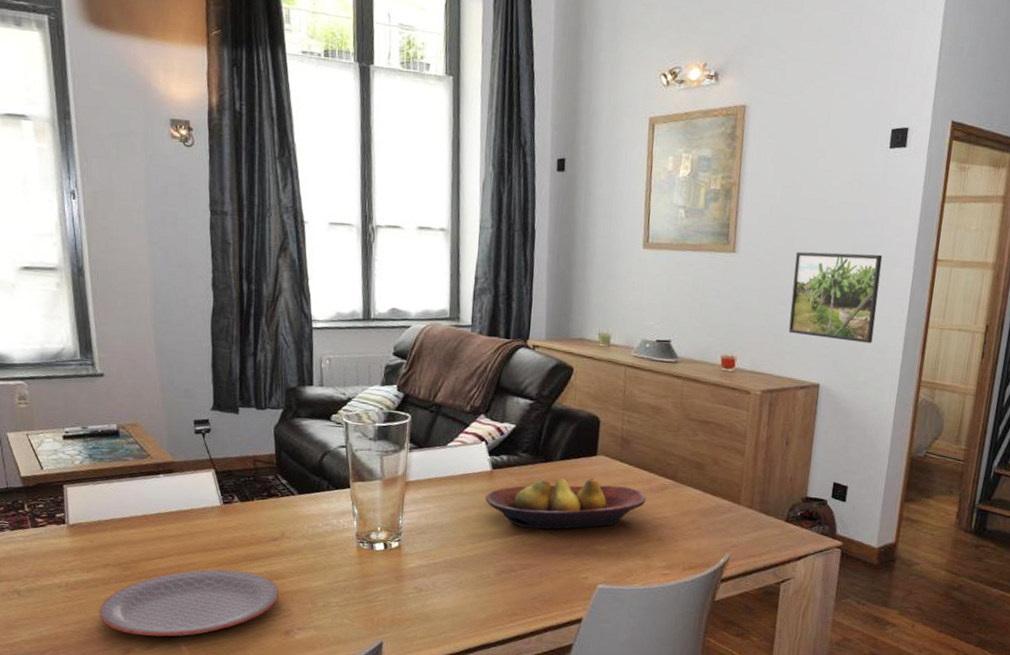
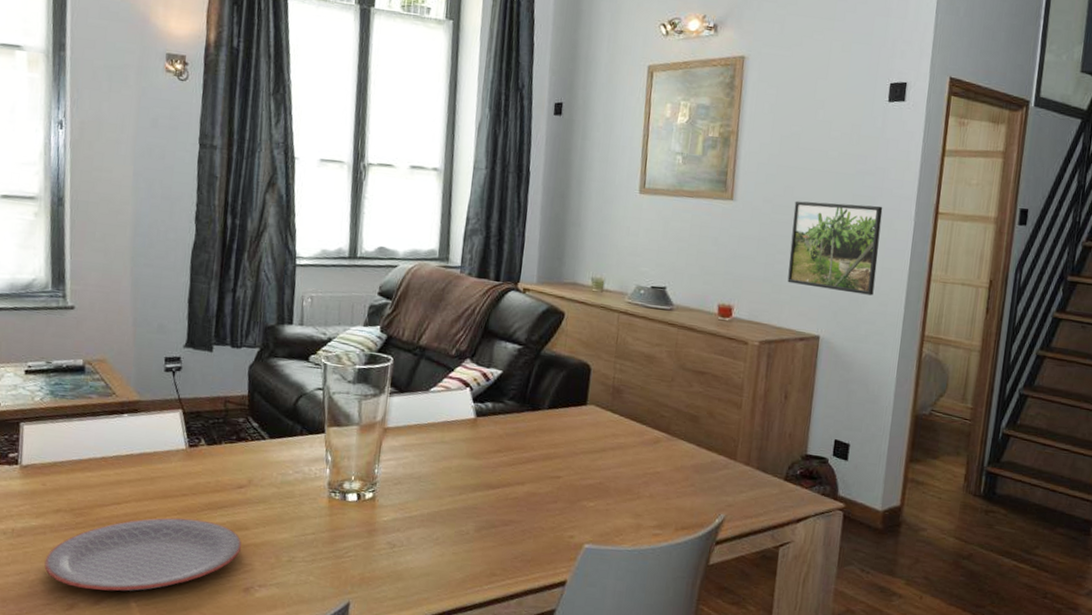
fruit bowl: present [485,477,646,530] -> none [467,428,638,484]

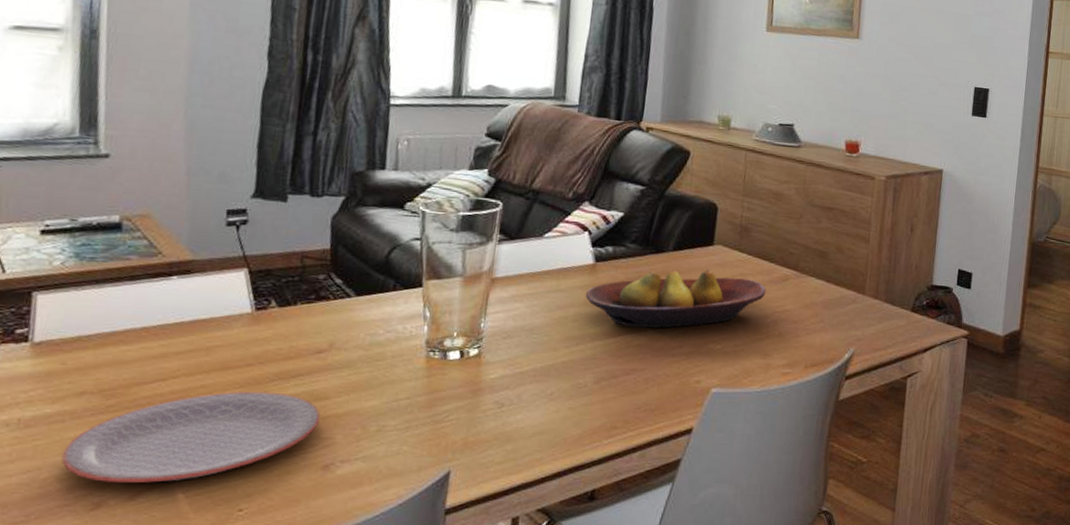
fruit bowl: none [467,428,638,484] -> present [585,269,766,329]
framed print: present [787,200,883,296] -> none [912,40,1000,130]

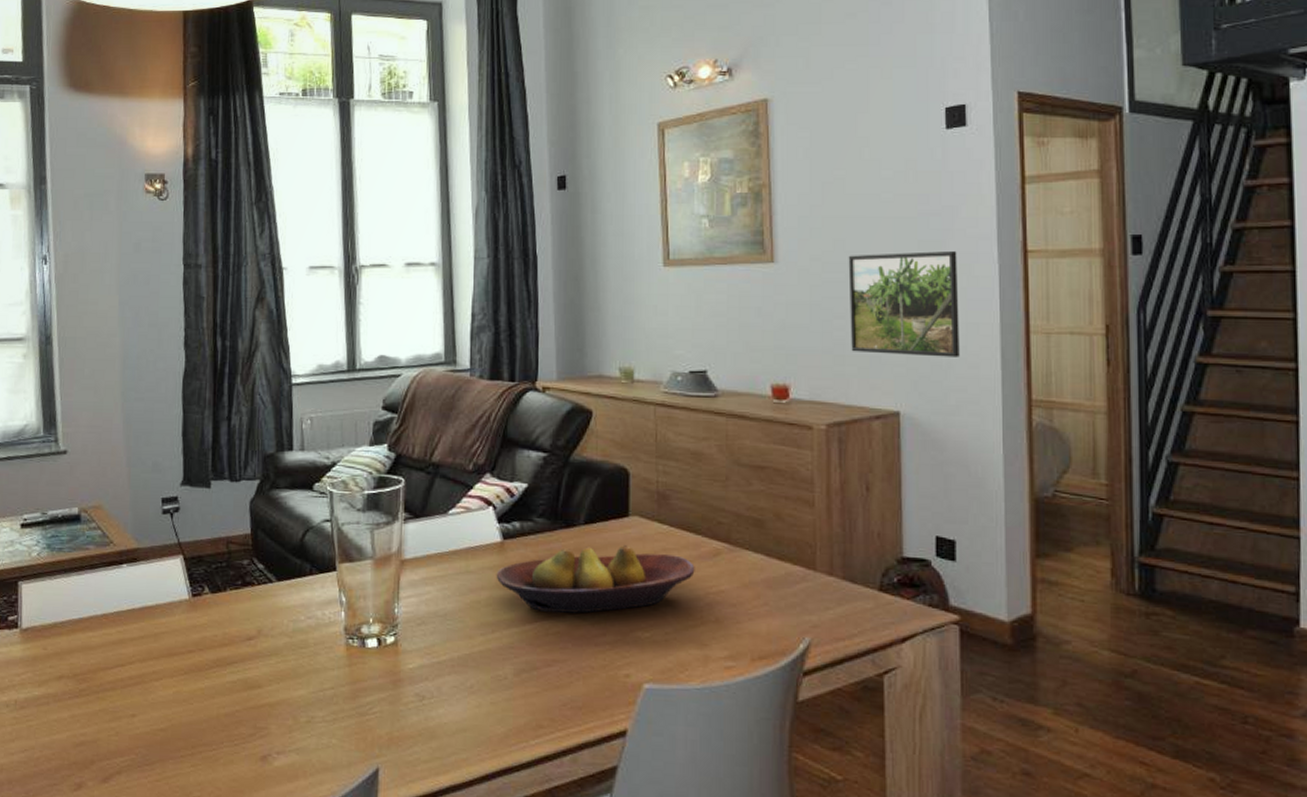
plate: present [61,391,320,484] -> none [49,678,255,766]
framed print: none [912,40,1000,130] -> present [848,250,960,357]

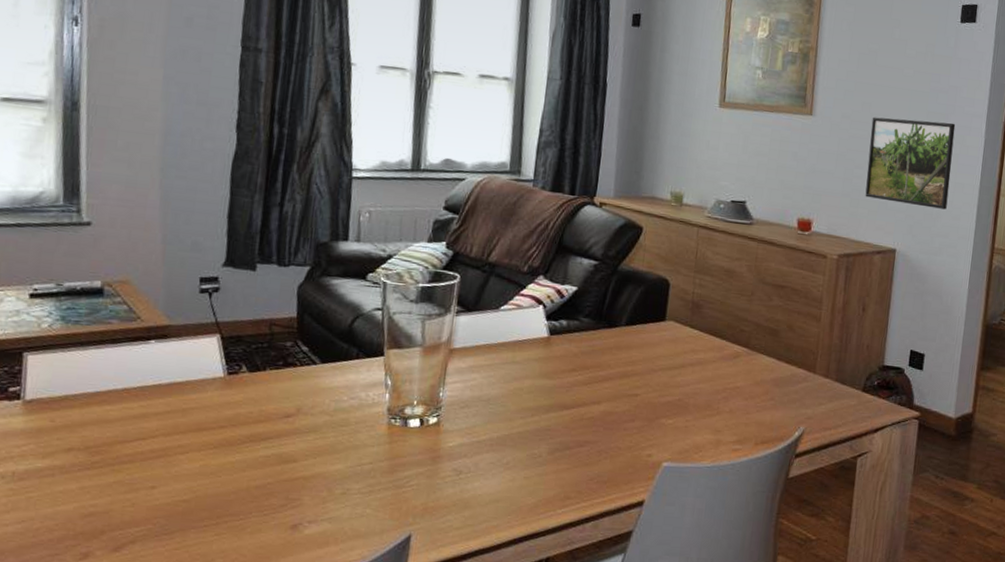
fruit bowl: present [496,544,695,614] -> none [540,344,717,402]

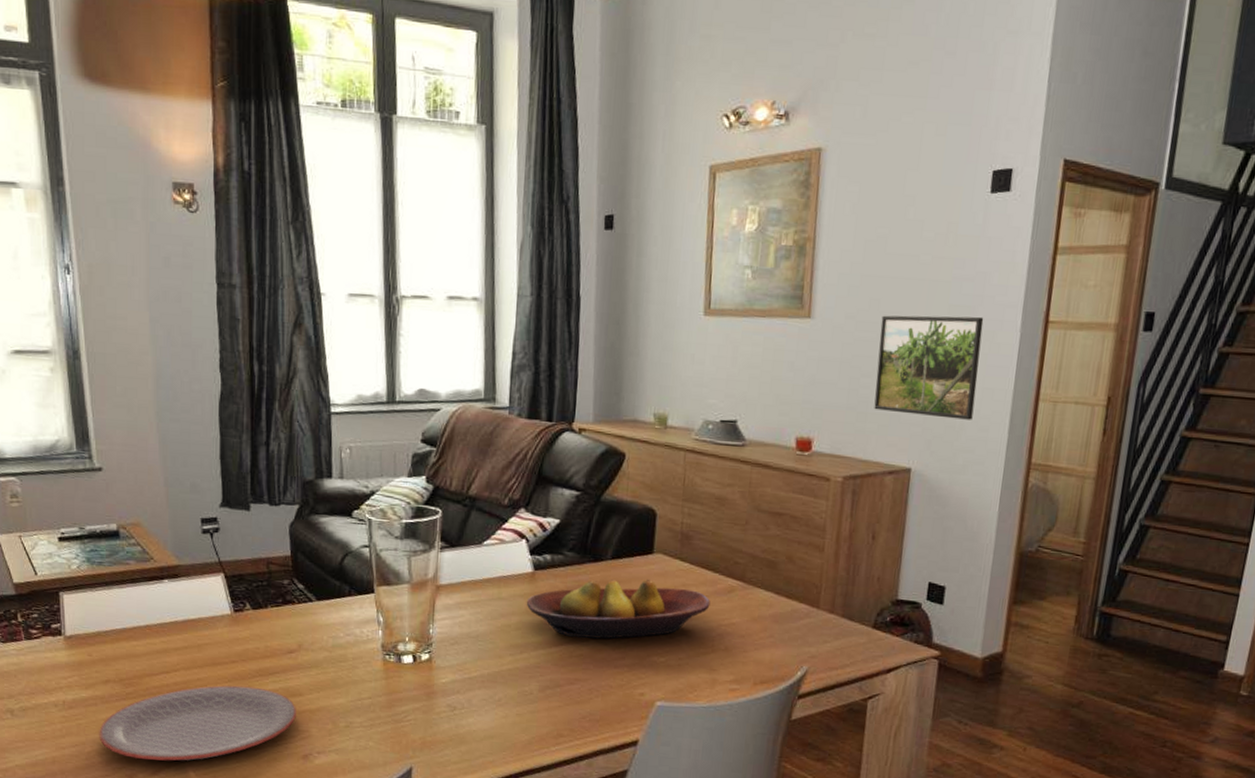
plate: none [52,452,289,536] -> present [99,685,296,761]
fruit bowl: none [540,344,717,402] -> present [526,578,711,639]

